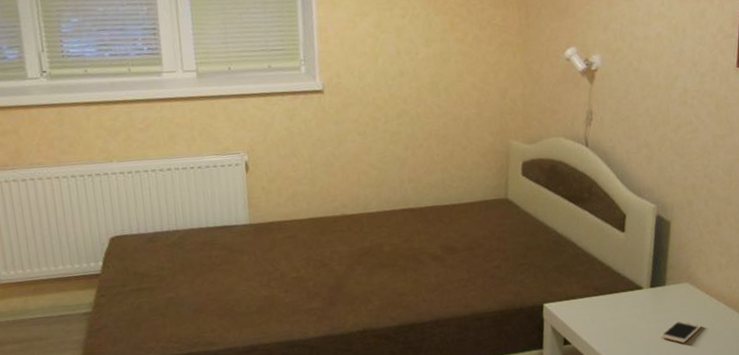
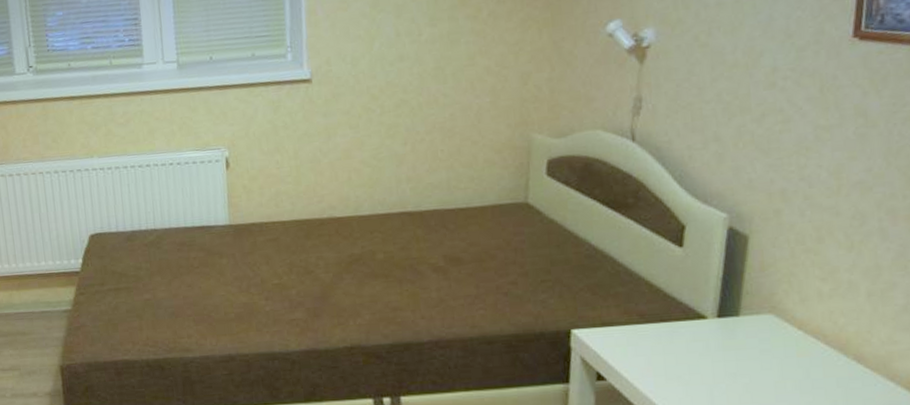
cell phone: present [660,320,702,343] -> none [729,360,792,390]

